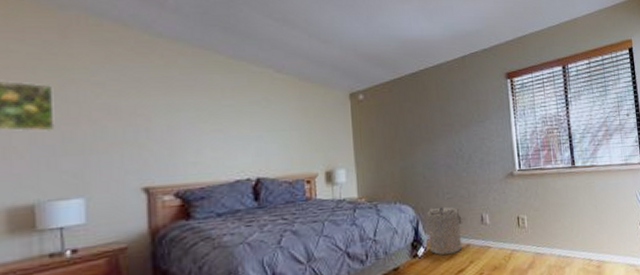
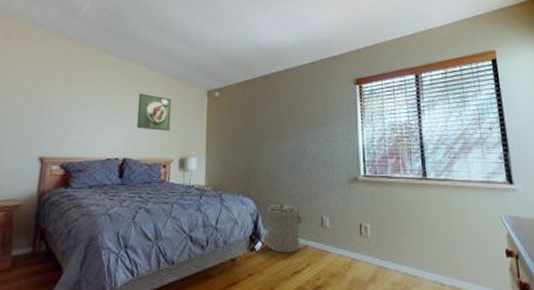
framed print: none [266,101,310,143] -> present [137,94,172,131]

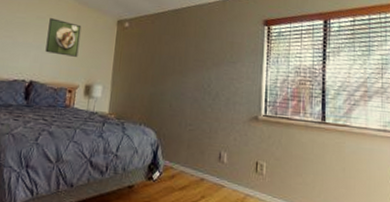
laundry hamper: present [266,204,305,254] -> none [165,136,204,185]

